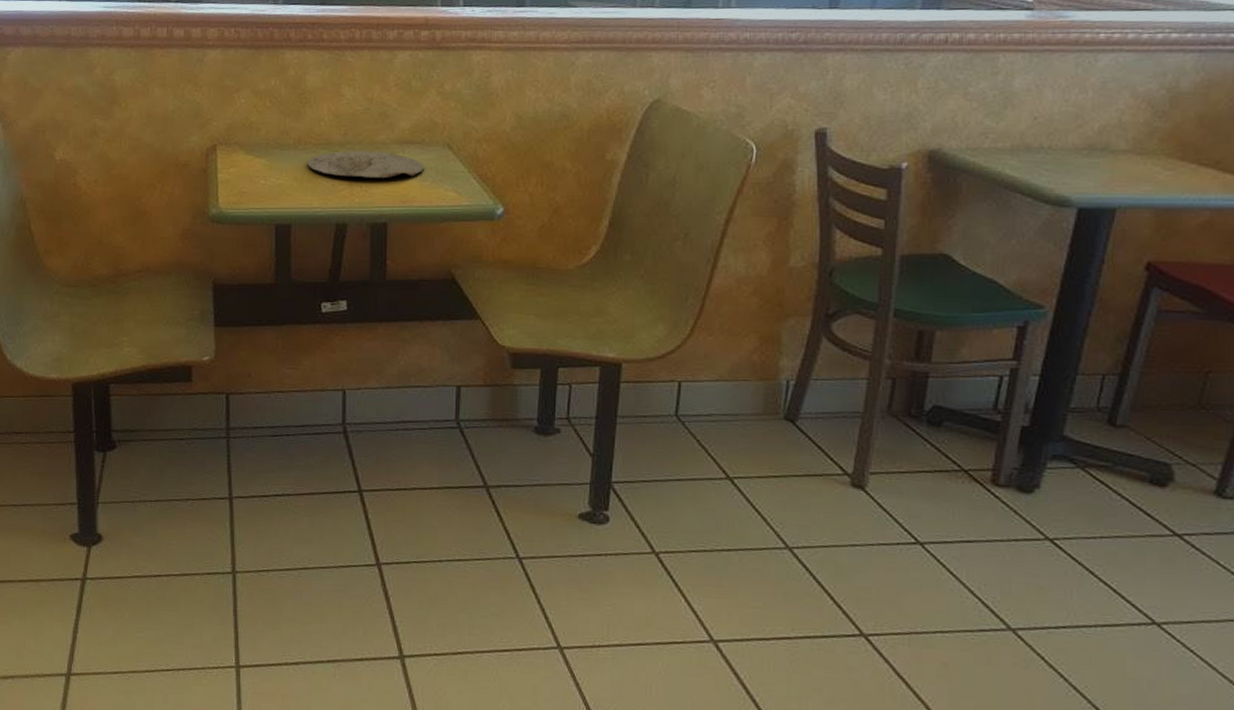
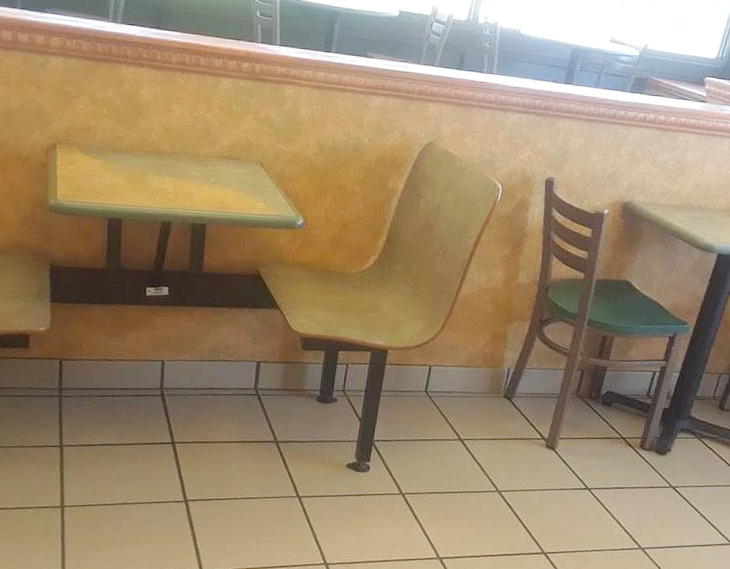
plate: present [307,151,424,178] -> none [139,160,240,187]

